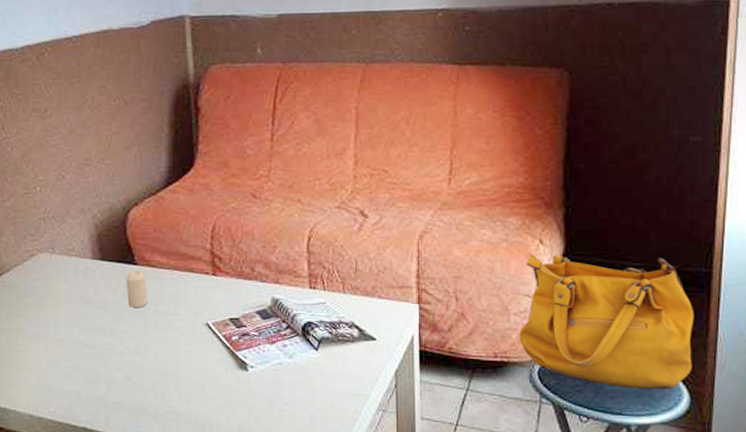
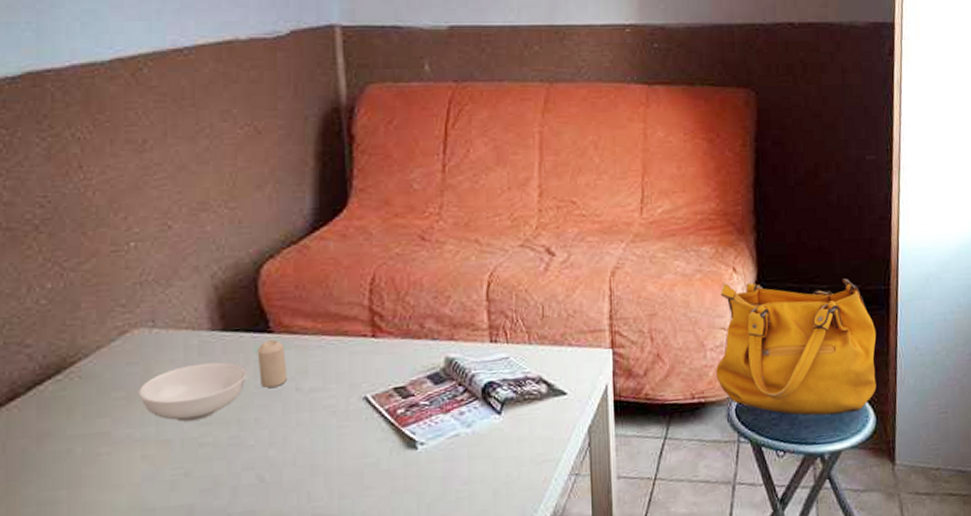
bowl: none [43,284,118,328] -> present [139,361,247,422]

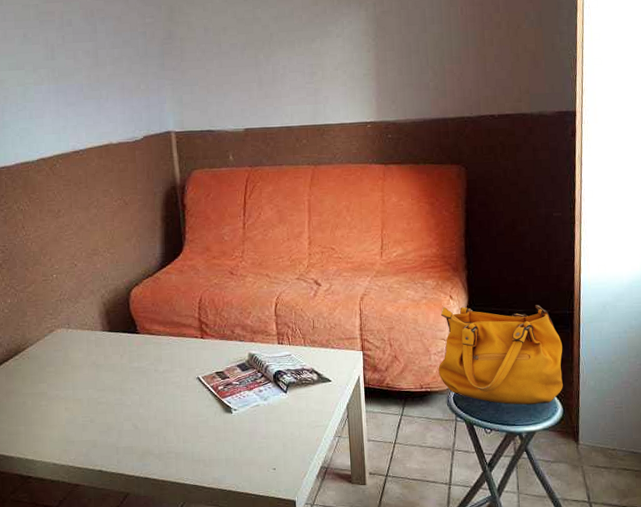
bowl: present [139,361,247,422] -> none [62,351,125,388]
candle: present [257,339,287,388] -> none [130,338,149,369]

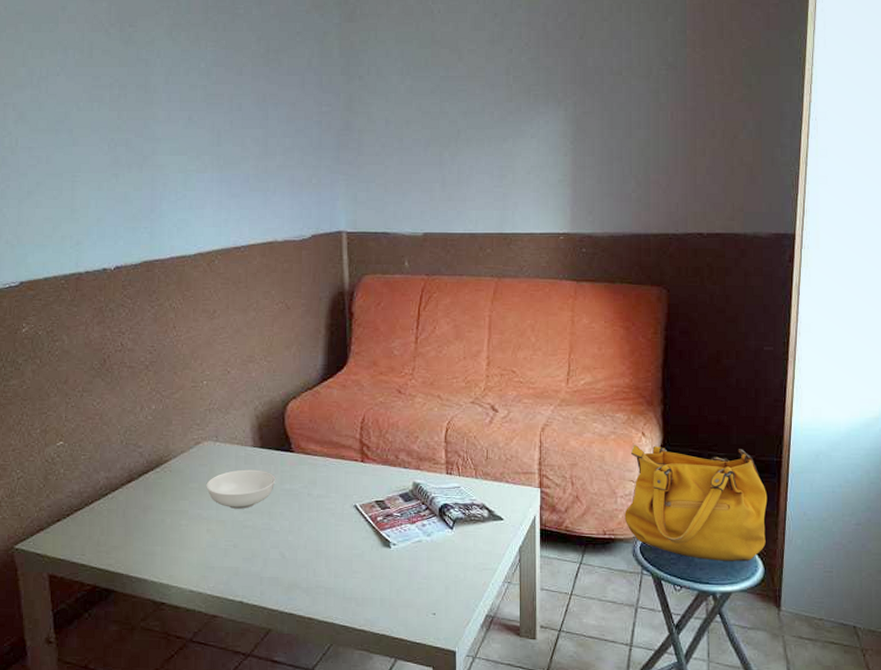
bowl: none [62,351,125,388] -> present [206,469,276,510]

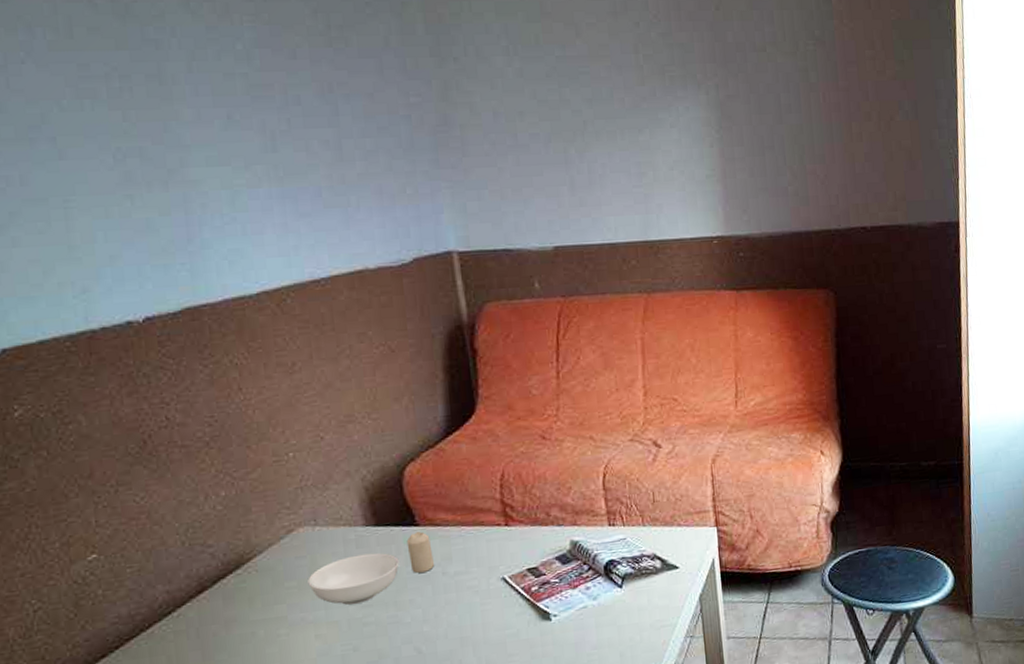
candle: none [283,457,302,491] -> present [406,531,434,573]
handbag: present [624,444,768,562] -> none [809,456,954,578]

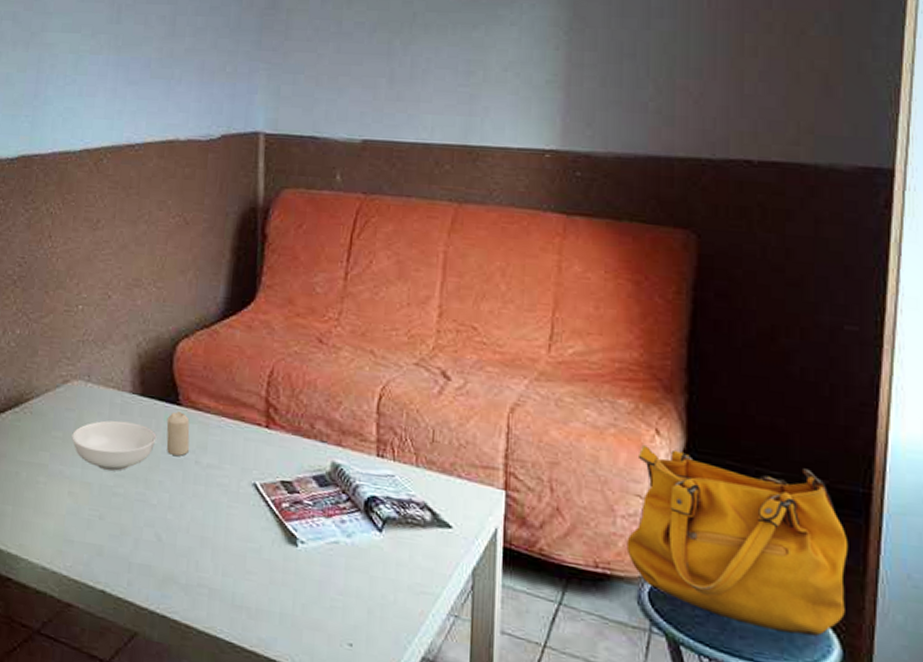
handbag: none [809,456,954,578] -> present [626,444,849,637]

